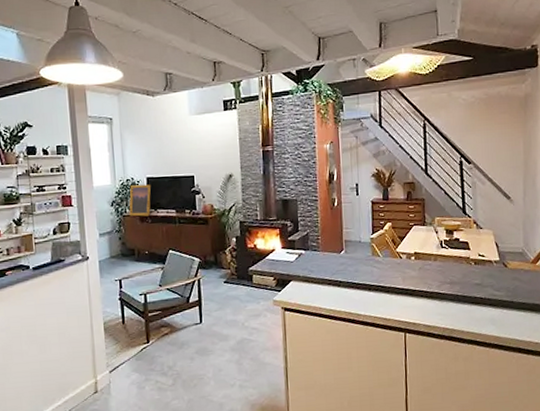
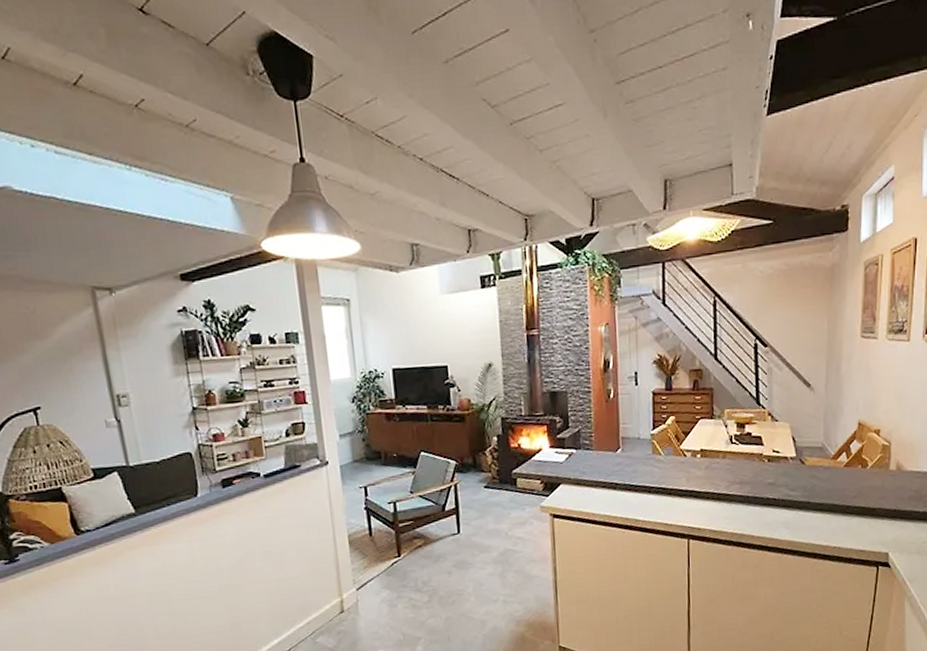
picture frame: present [129,184,152,217] -> none [373,376,398,415]

